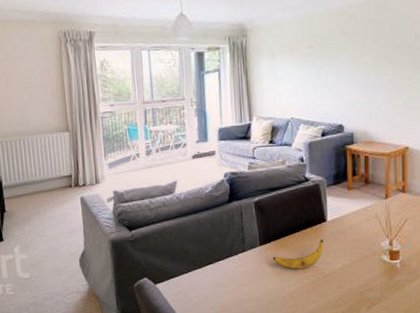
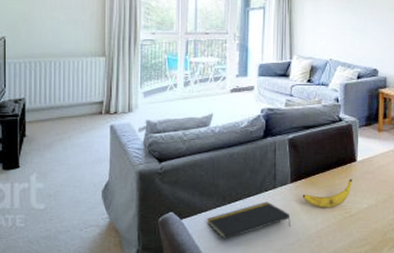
notepad: none [180,265,263,302] -> present [207,201,291,239]

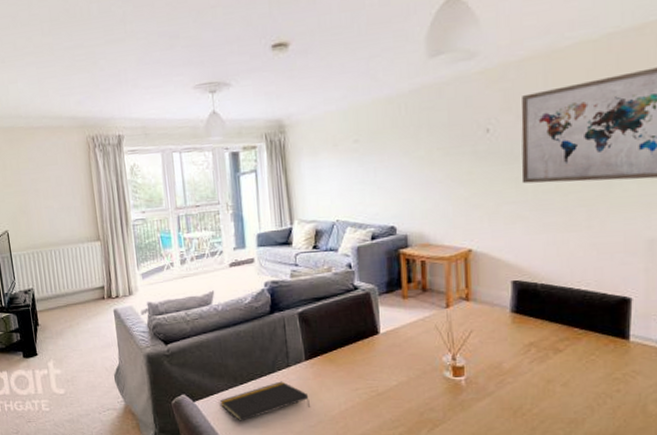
banana: present [302,178,352,208] -> none [320,353,377,387]

